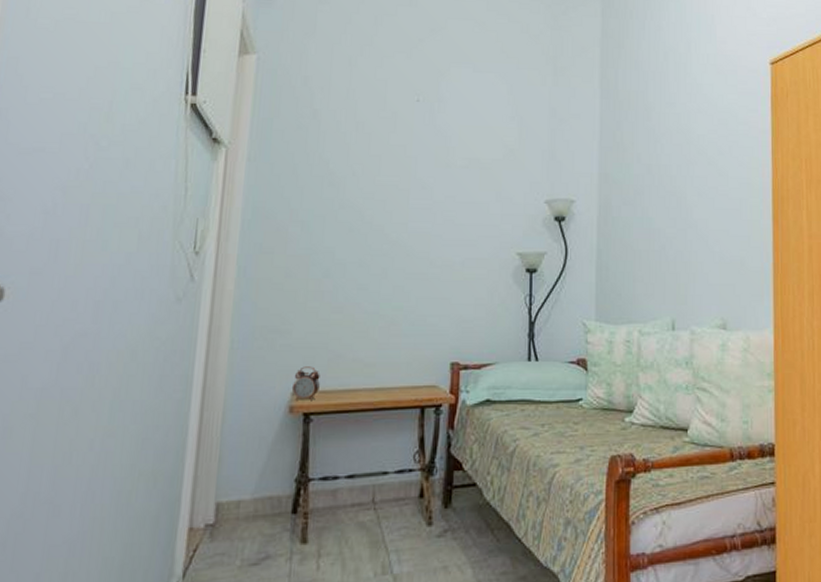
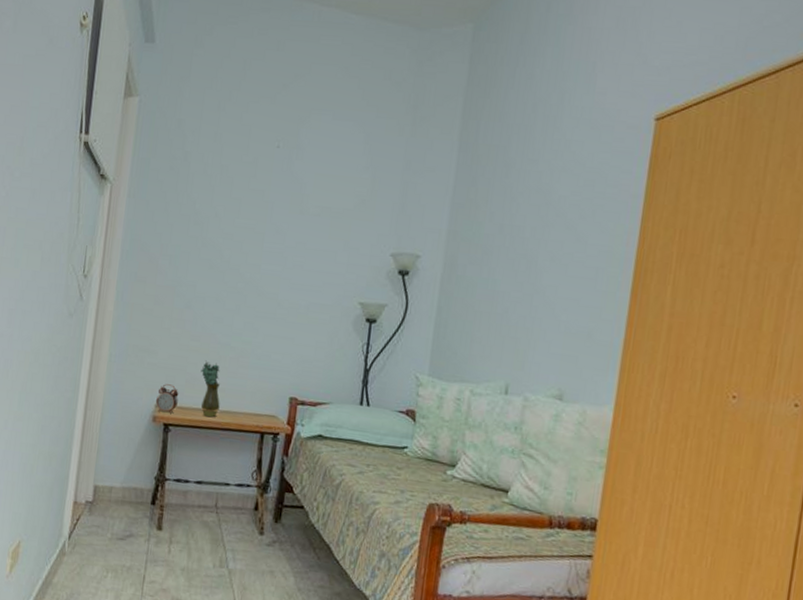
vase: none [345,333,371,398] -> present [200,360,220,418]

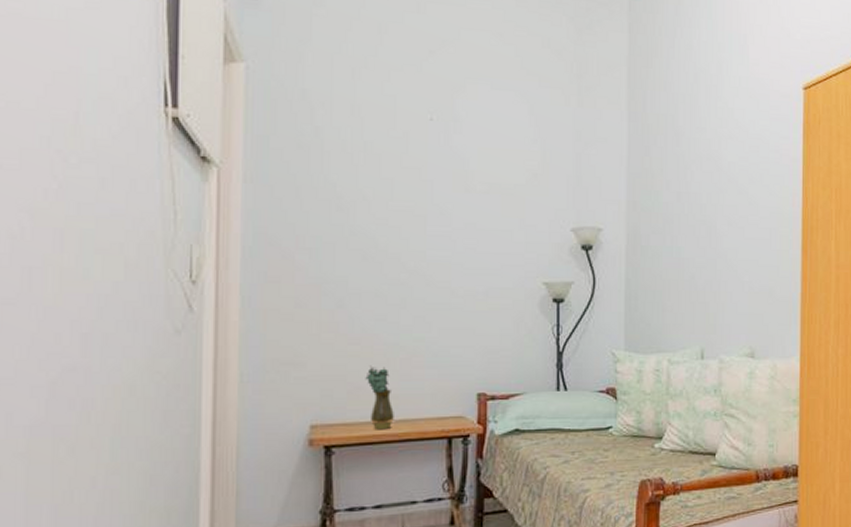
alarm clock: present [156,384,179,415] -> none [311,399,340,434]

